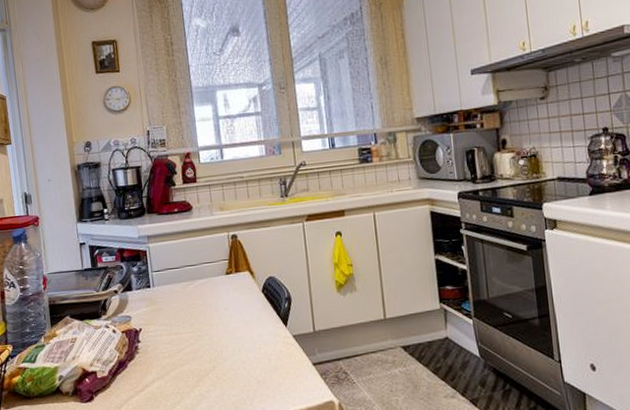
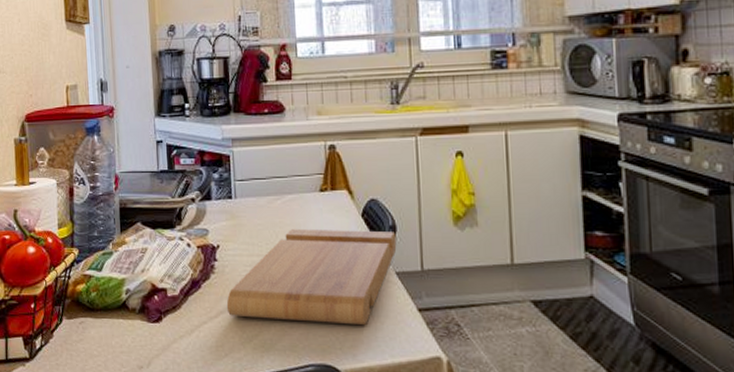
cutting board: none [150,302,293,388] -> present [226,229,397,326]

